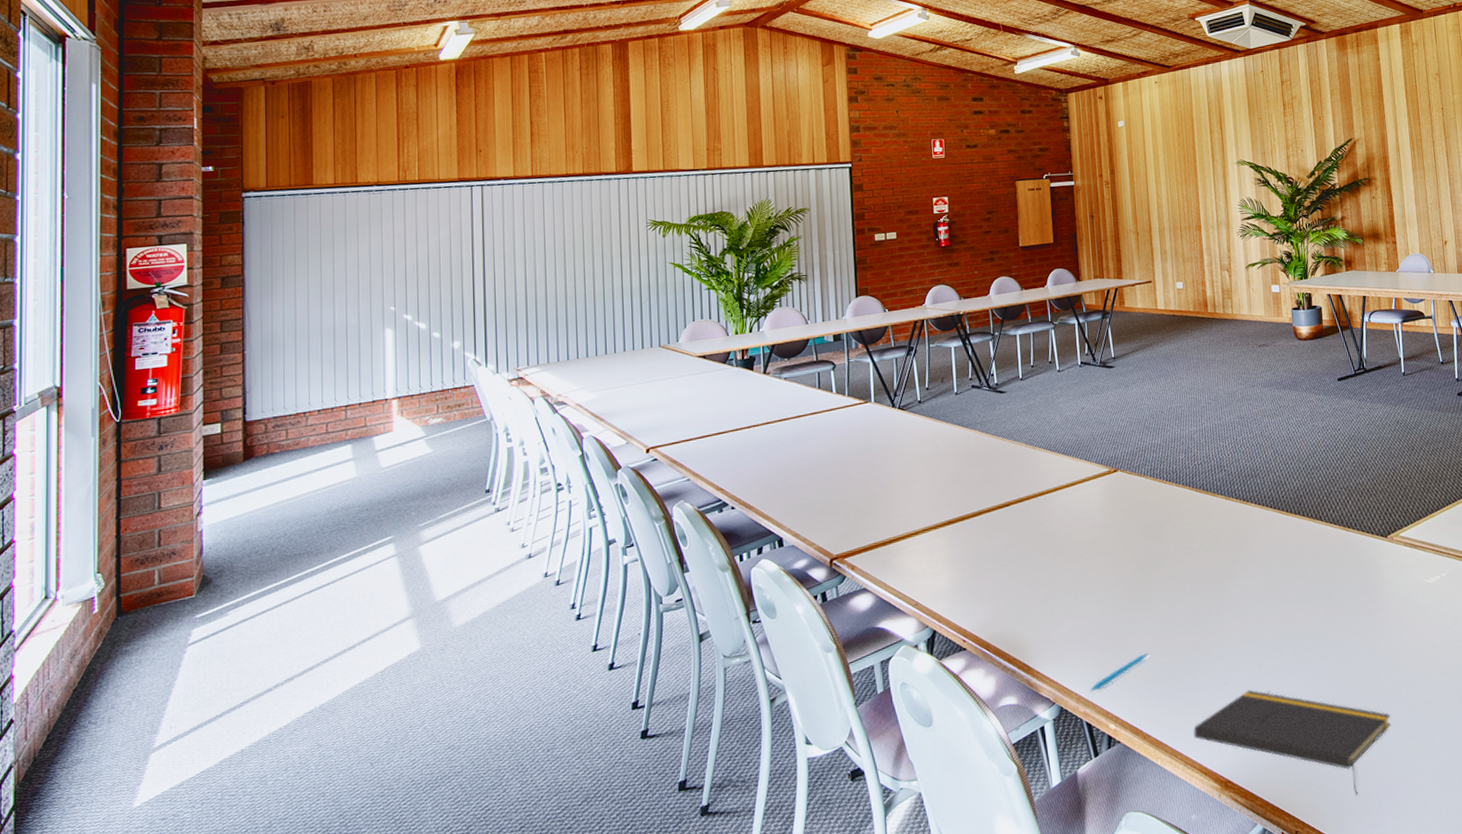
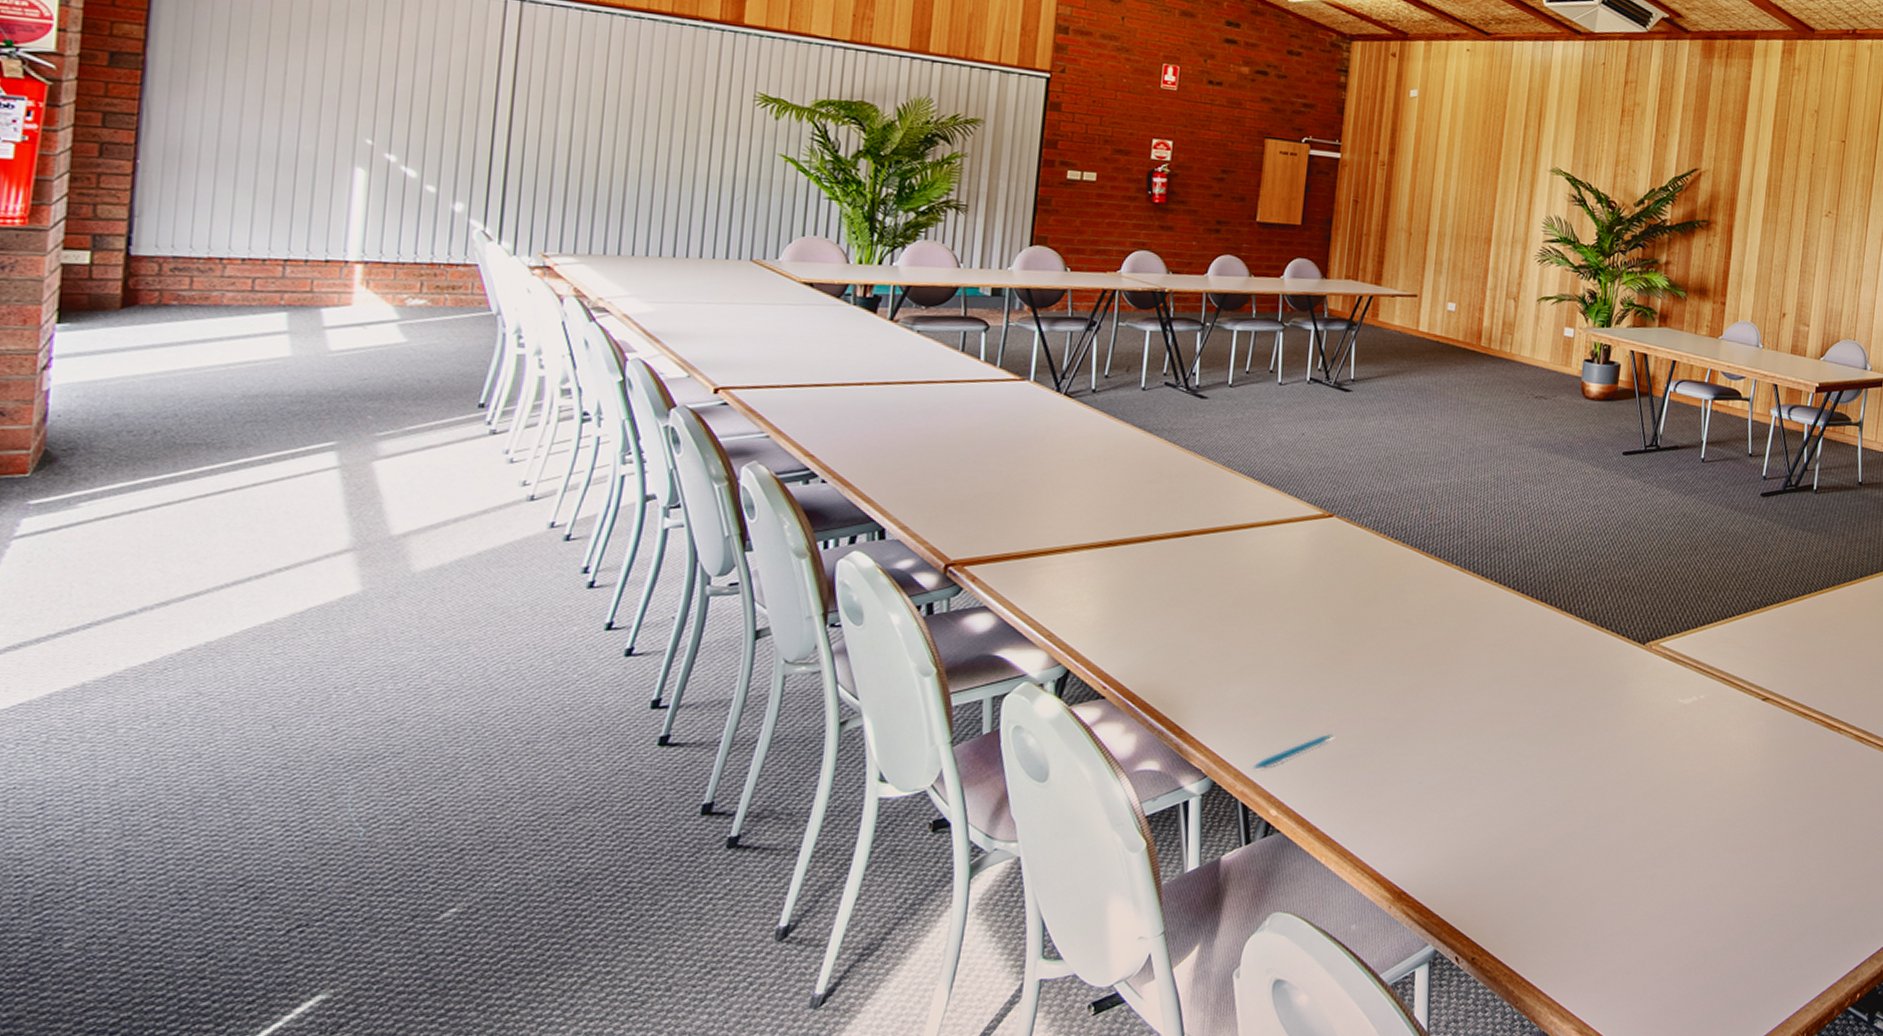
notepad: present [1193,690,1391,795] -> none [1371,793,1609,927]

